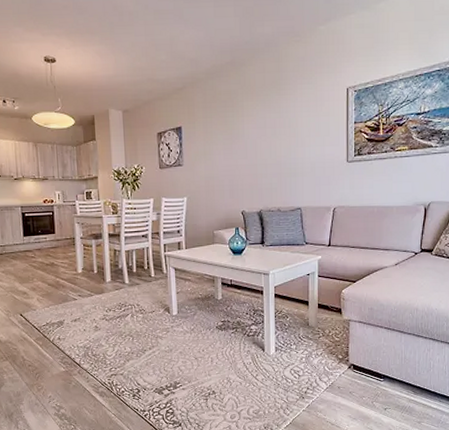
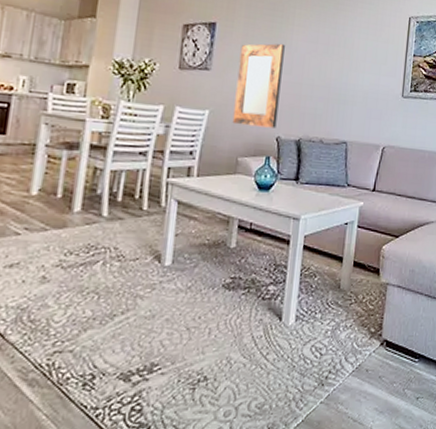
home mirror: none [203,134,240,206] -> present [232,43,285,128]

